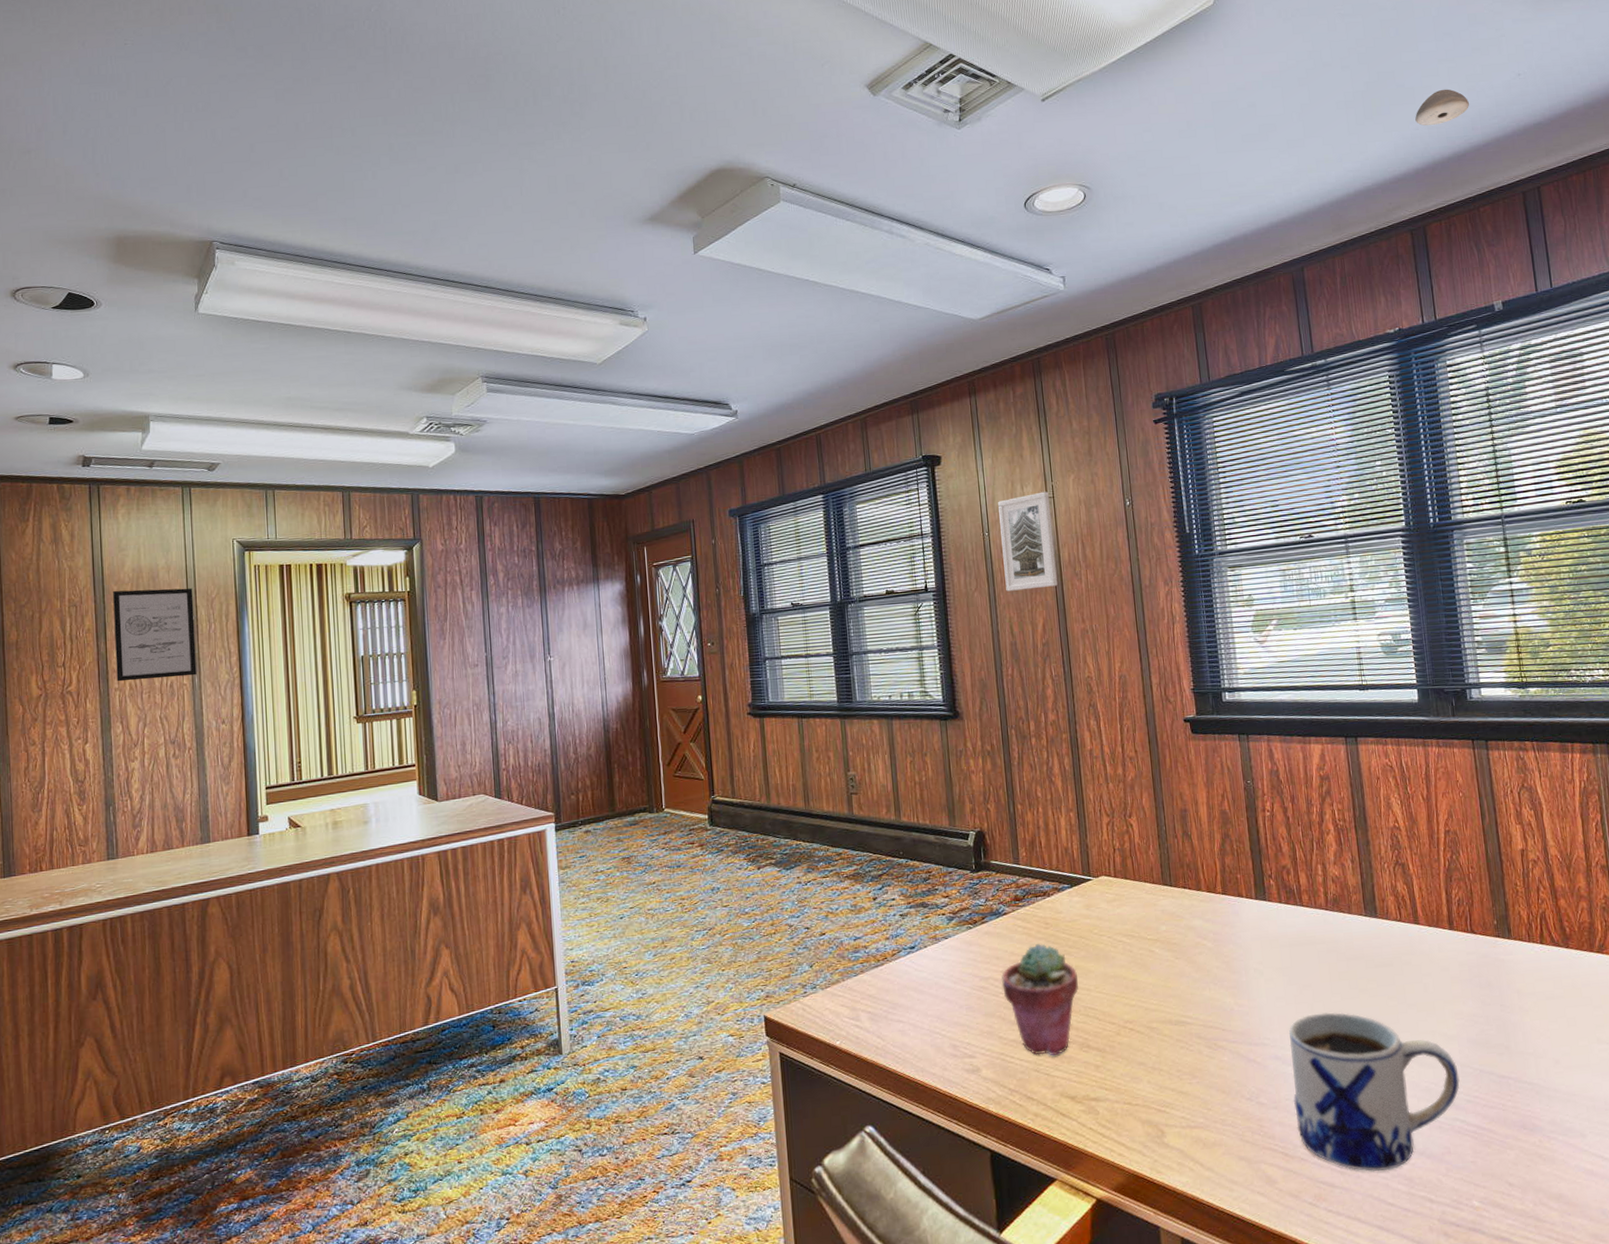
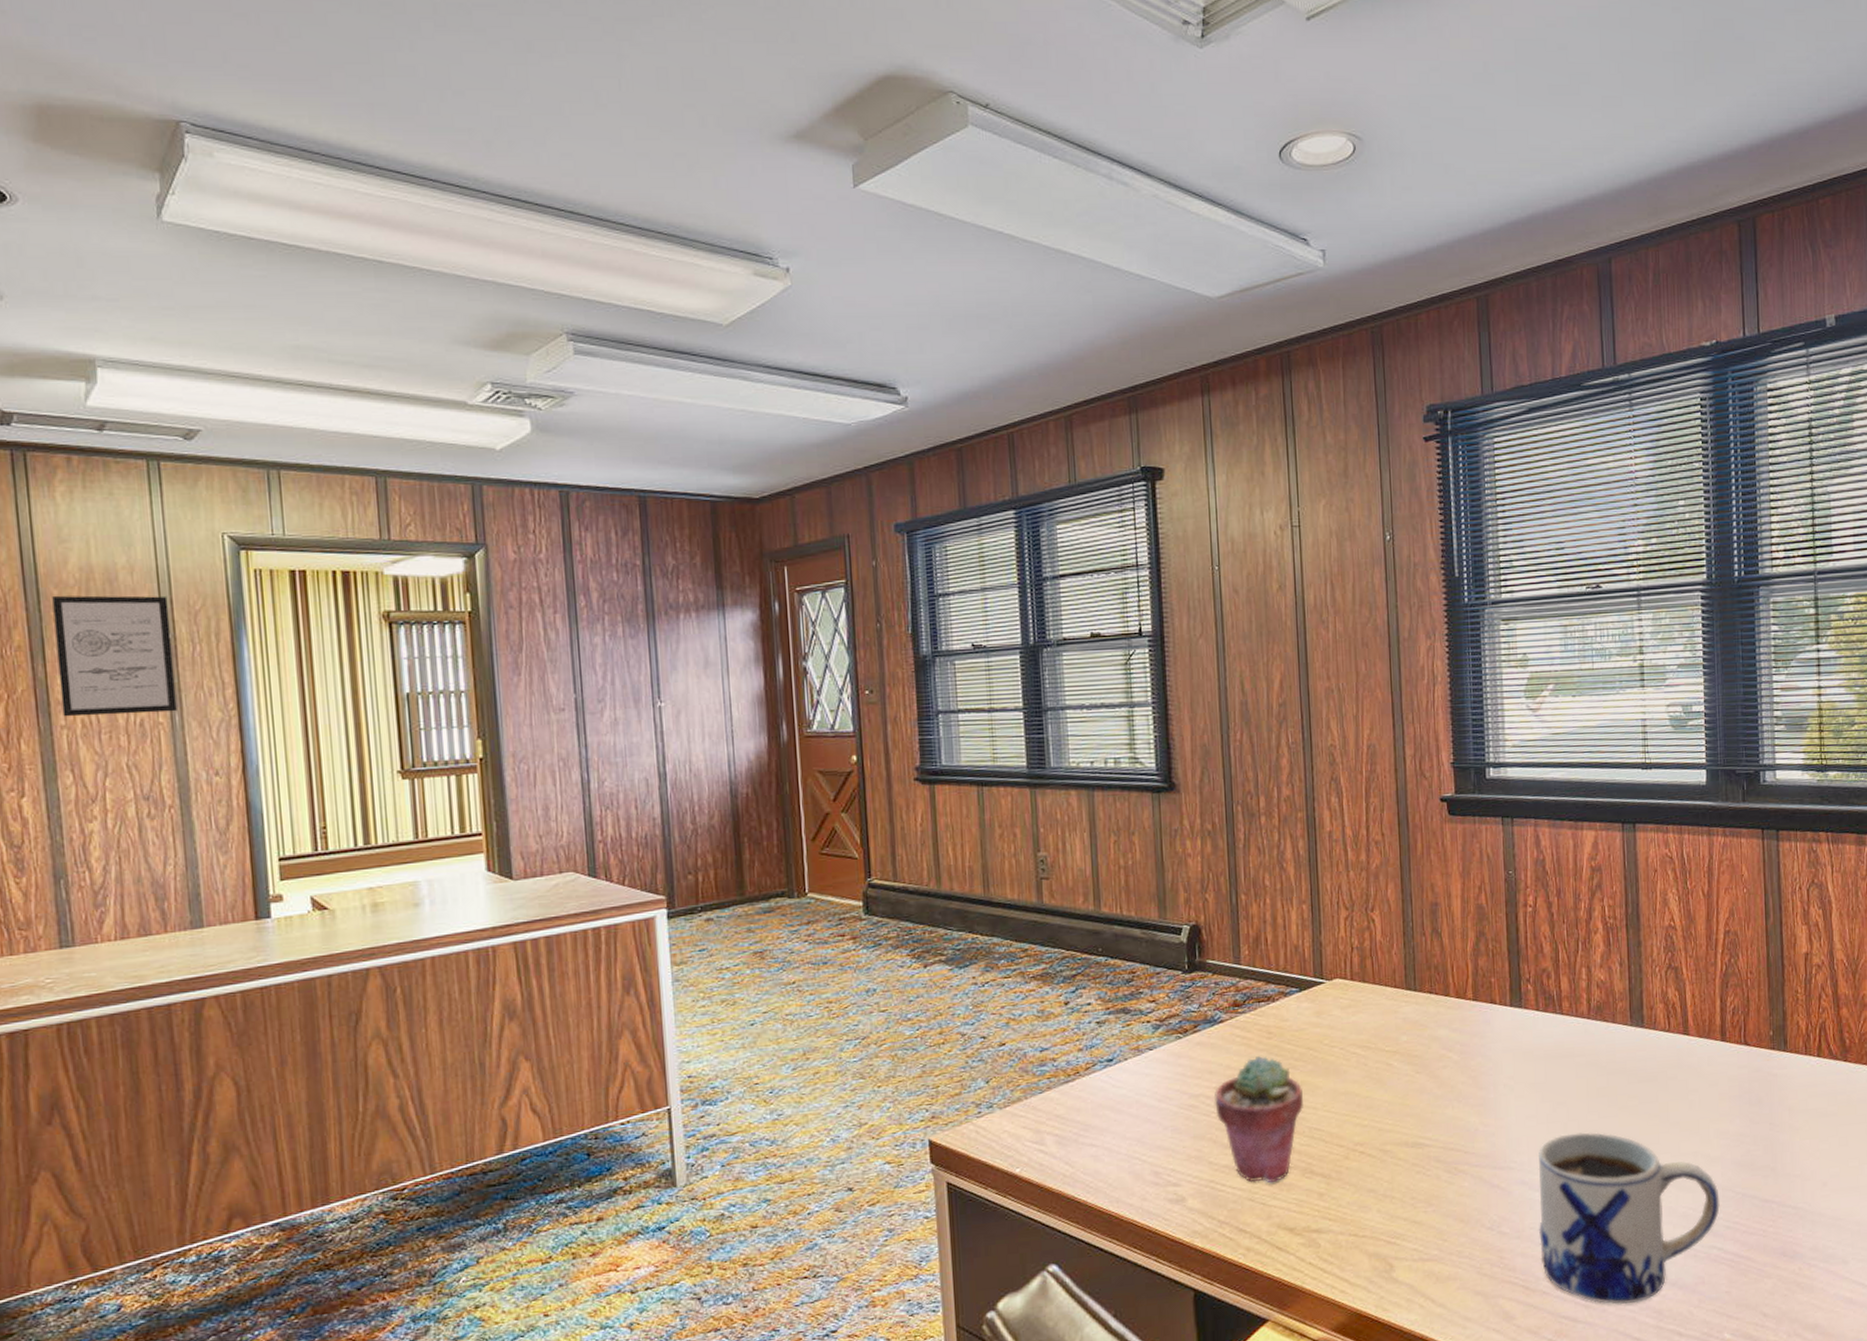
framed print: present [998,491,1058,591] -> none [1232,519,1300,639]
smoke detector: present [1415,89,1469,126] -> none [1754,47,1817,92]

